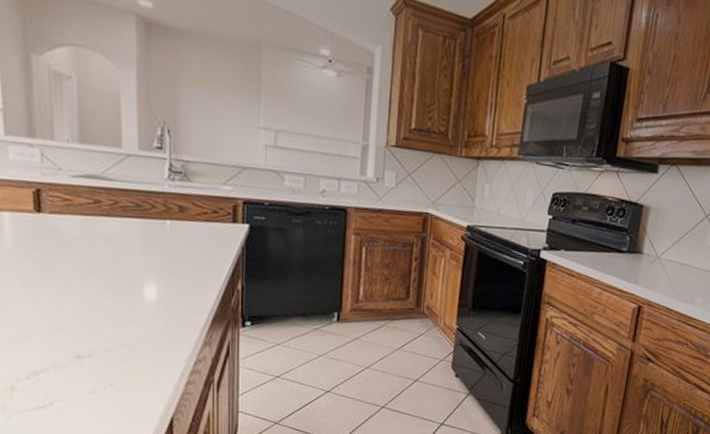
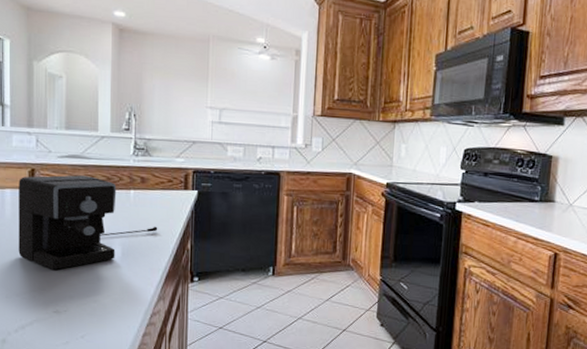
coffee maker: none [20,197,201,310] -> present [18,175,158,271]

